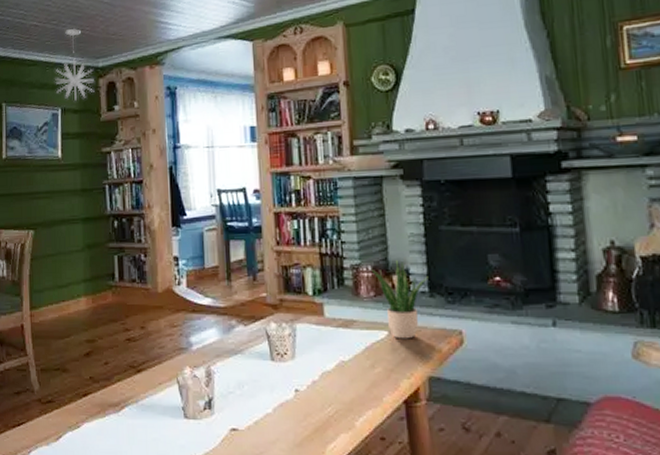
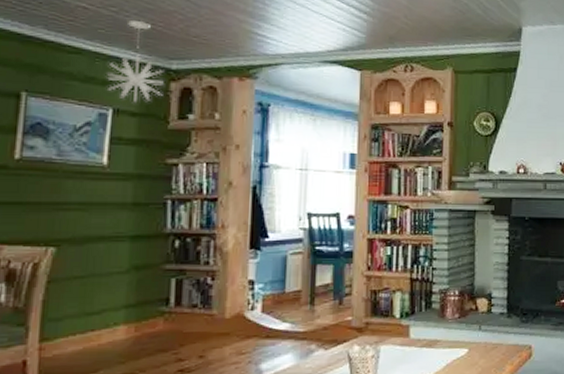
potted plant: present [369,260,428,339] -> none [456,285,508,356]

